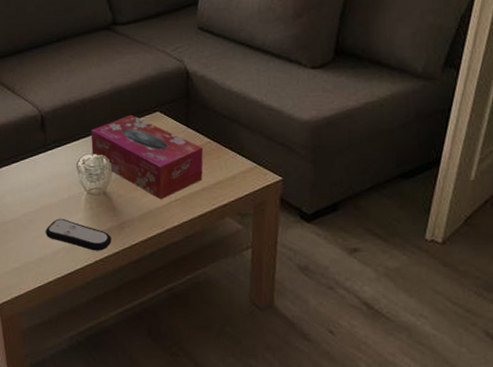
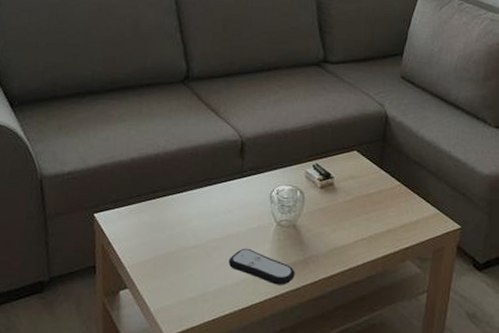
tissue box: present [90,114,204,200] -> none [287,150,394,238]

